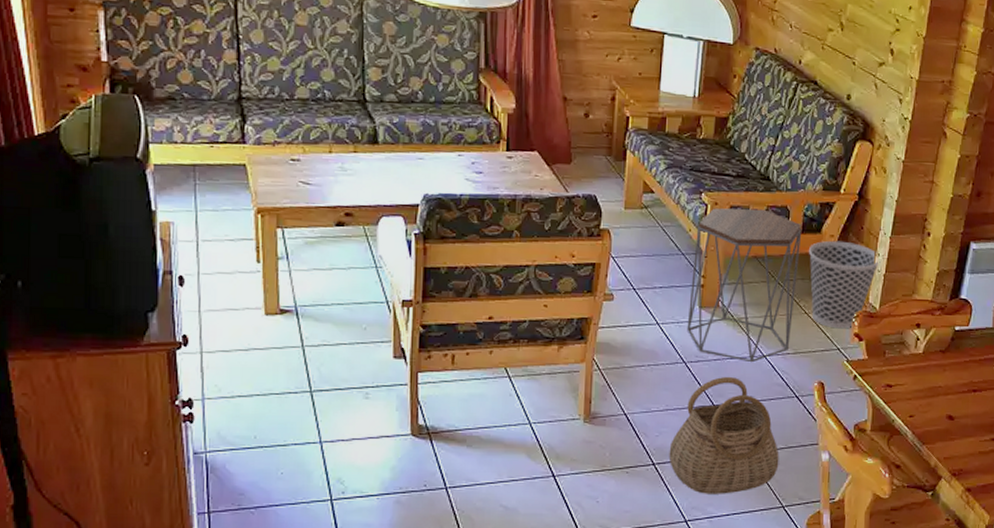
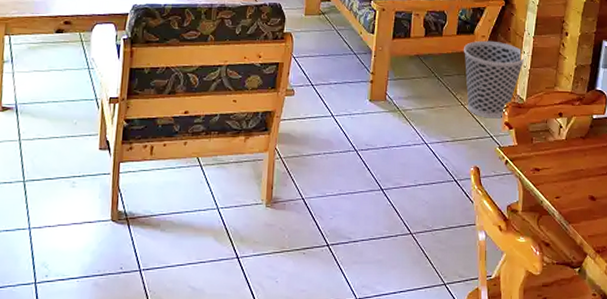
basket: present [669,376,779,494] -> none [341,162,441,273]
side table: present [686,208,802,363] -> none [358,13,458,150]

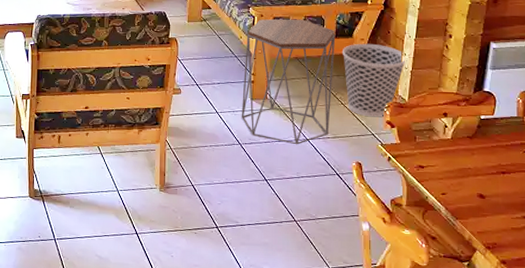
side table: none [358,13,458,150] -> present [241,19,336,145]

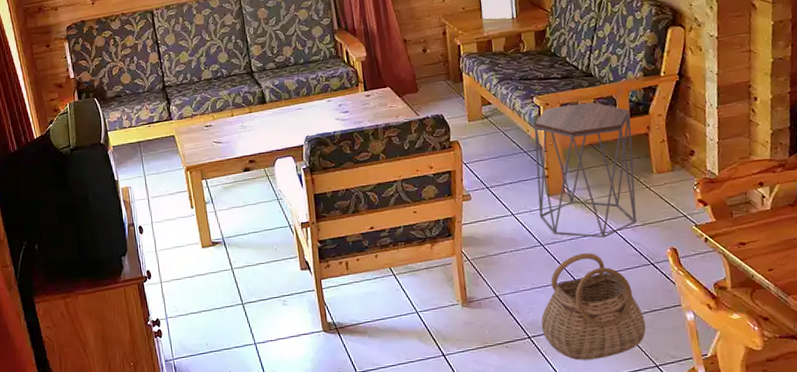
basket: none [229,156,324,255] -> present [541,252,646,361]
wastebasket: present [342,43,407,117] -> none [639,118,712,198]

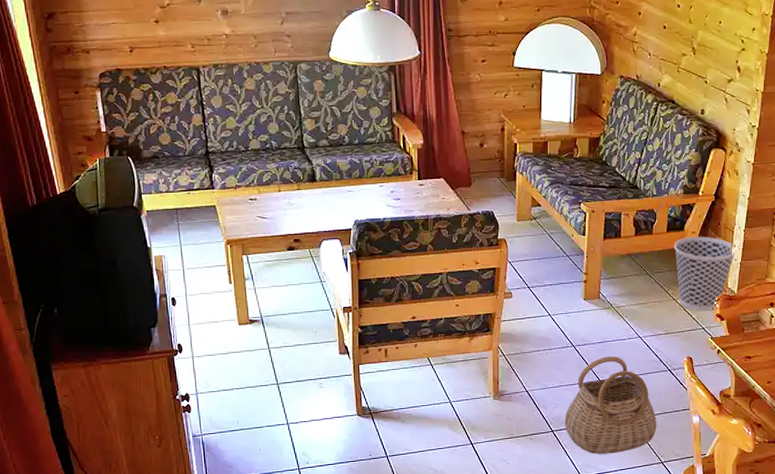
side table: present [534,102,637,239] -> none [574,213,668,344]
wastebasket: none [639,118,712,198] -> present [673,236,737,311]

